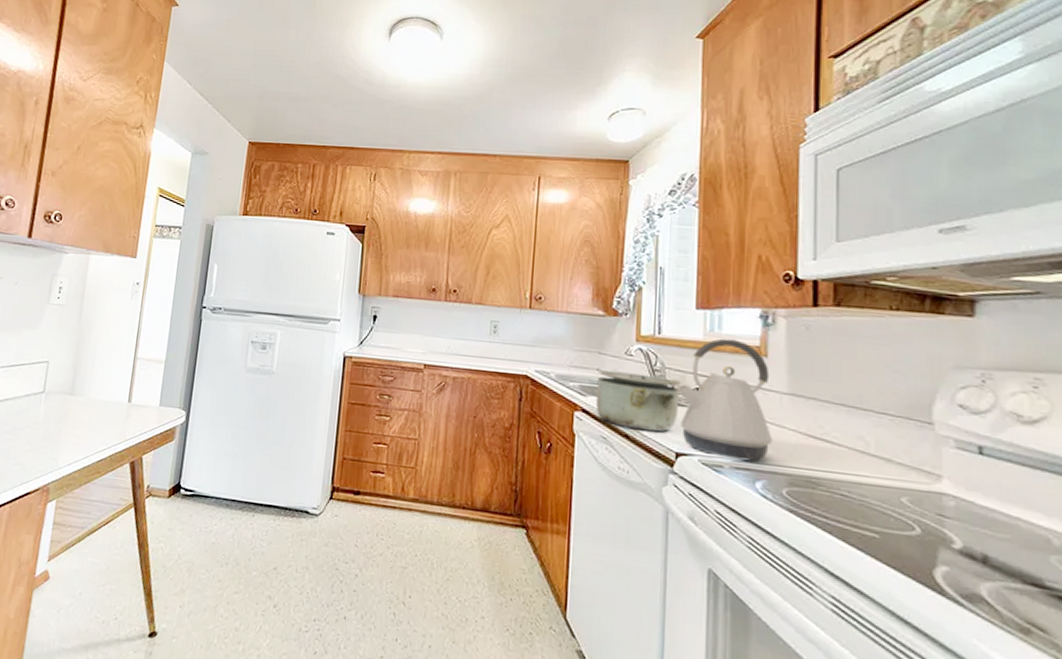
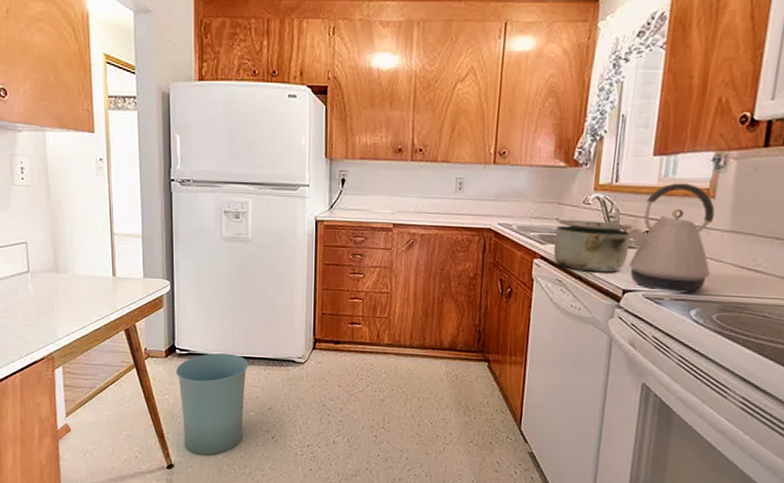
waste bin: none [173,496,258,624] -> present [176,353,249,455]

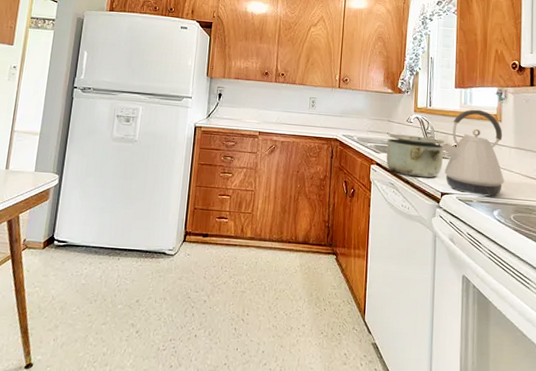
waste bin: present [176,353,249,455] -> none [47,244,122,352]

